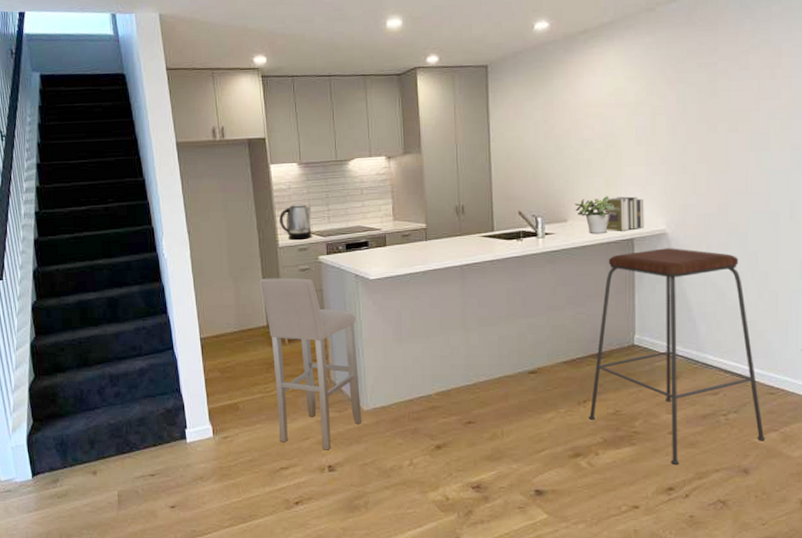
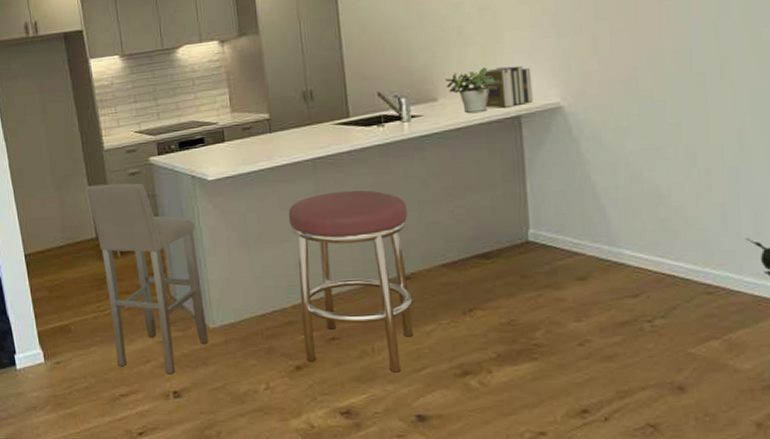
kettle: present [279,204,312,241] -> none [103,100,141,142]
bar stool: none [437,294,538,453] -> present [288,190,414,373]
bar stool: present [589,248,765,466] -> none [477,123,704,383]

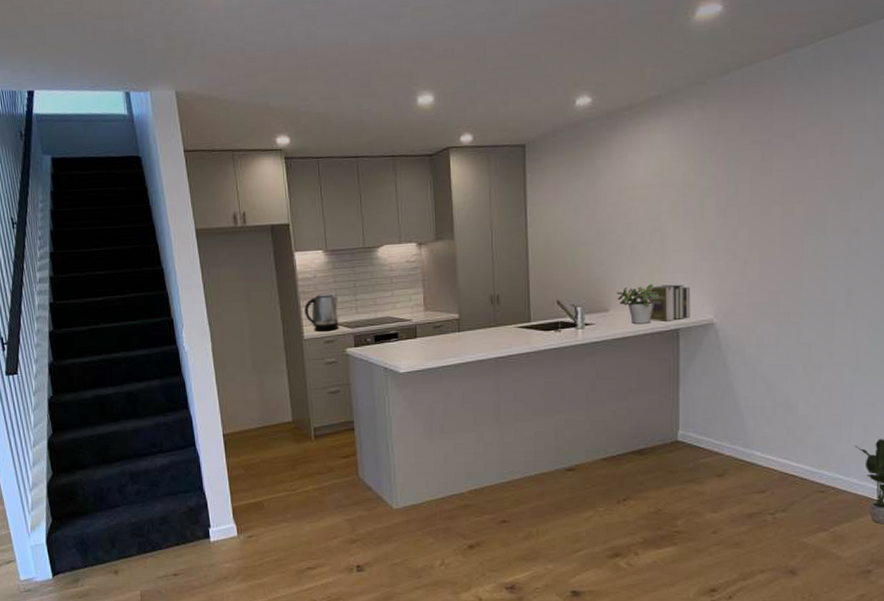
bar stool: present [85,183,209,374] -> none [284,371,392,550]
kettle: none [103,100,141,142] -> present [305,293,339,333]
bar stool: present [288,190,414,373] -> none [470,388,576,553]

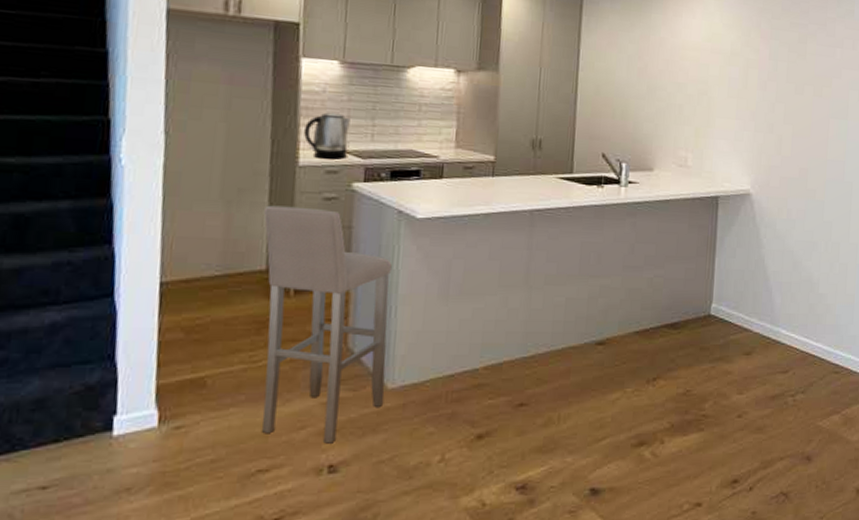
bar stool: none [284,371,392,550] -> present [262,205,392,444]
potted plant: present [617,284,658,324] -> none [662,147,702,188]
books: present [648,284,691,321] -> none [691,149,731,188]

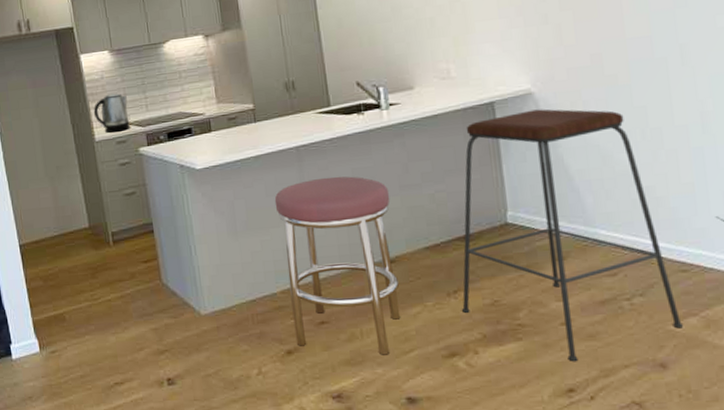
bar stool: present [262,205,392,444] -> none [77,173,201,362]
bar stool: none [489,247,613,443] -> present [274,176,401,355]
bar stool: none [657,210,828,454] -> present [462,109,683,362]

